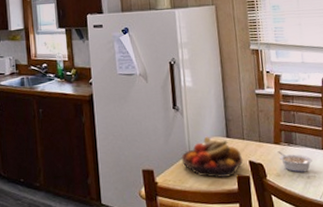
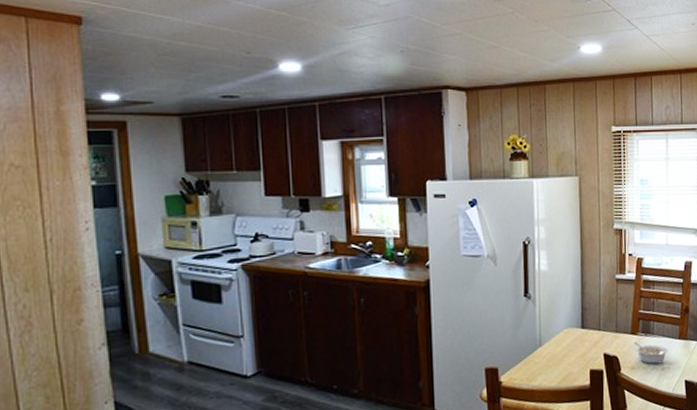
fruit bowl: present [181,136,244,178] -> none [530,327,598,374]

